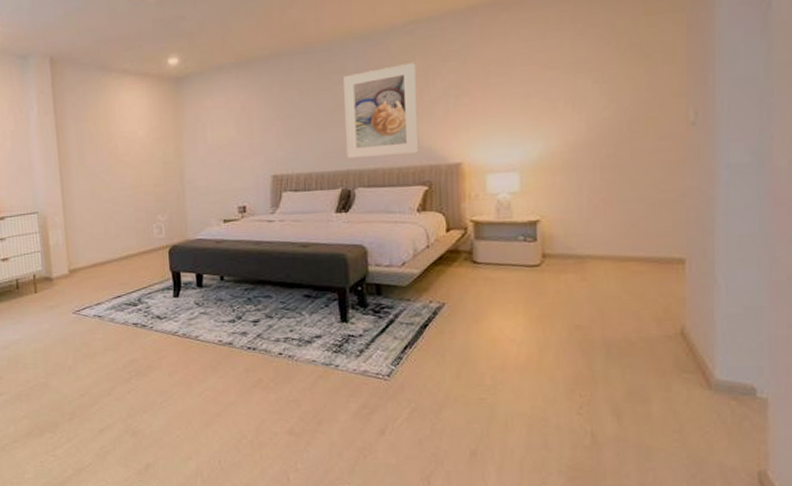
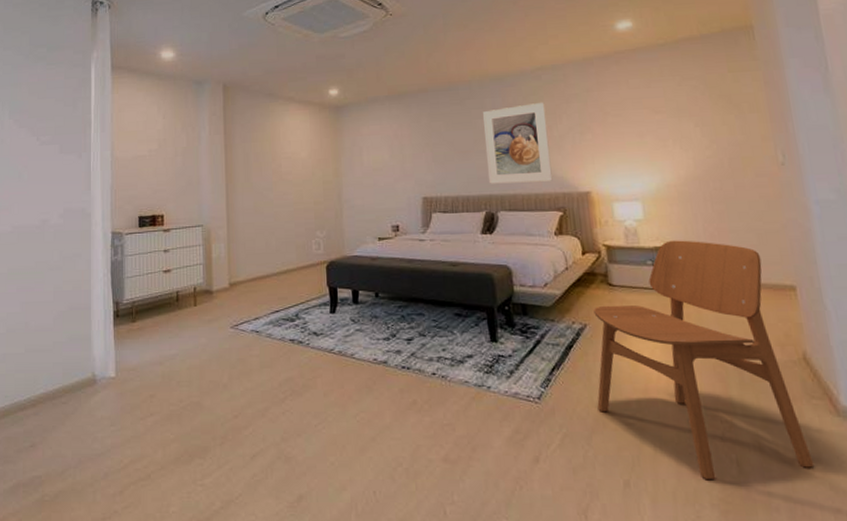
chair: none [449,213,674,449] -> present [593,240,815,479]

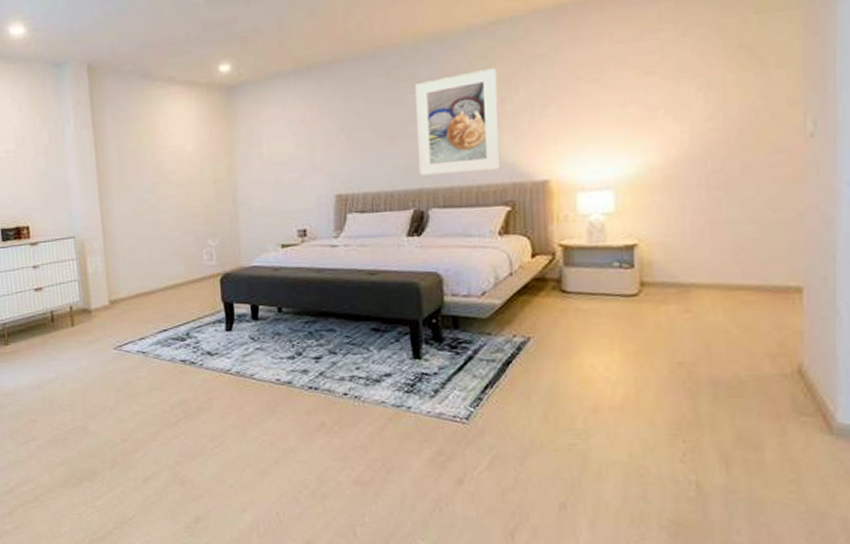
chair: present [593,240,815,479] -> none [536,236,791,501]

